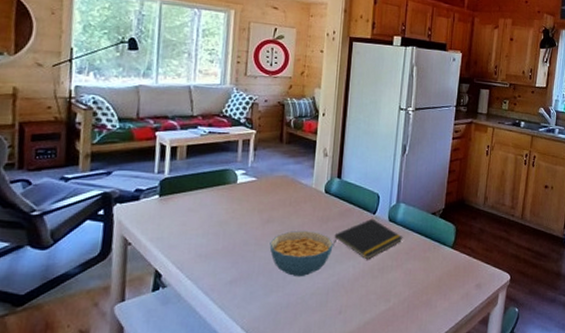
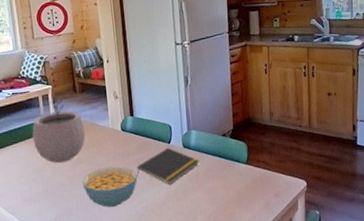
plant pot: none [222,146,285,218] -> present [32,99,86,163]

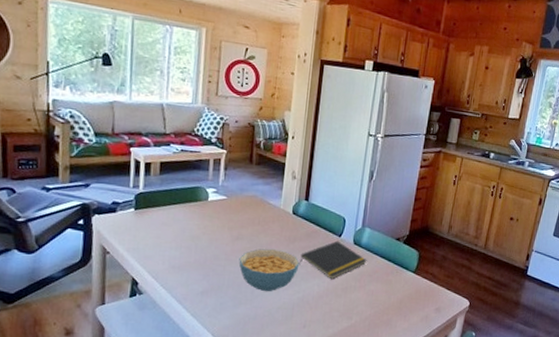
plant pot: present [32,99,86,163] -> none [194,166,254,235]

